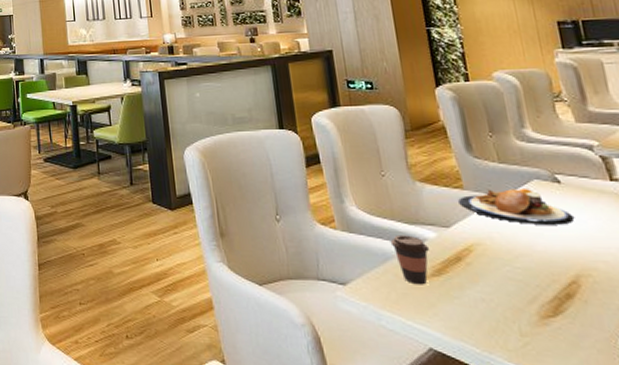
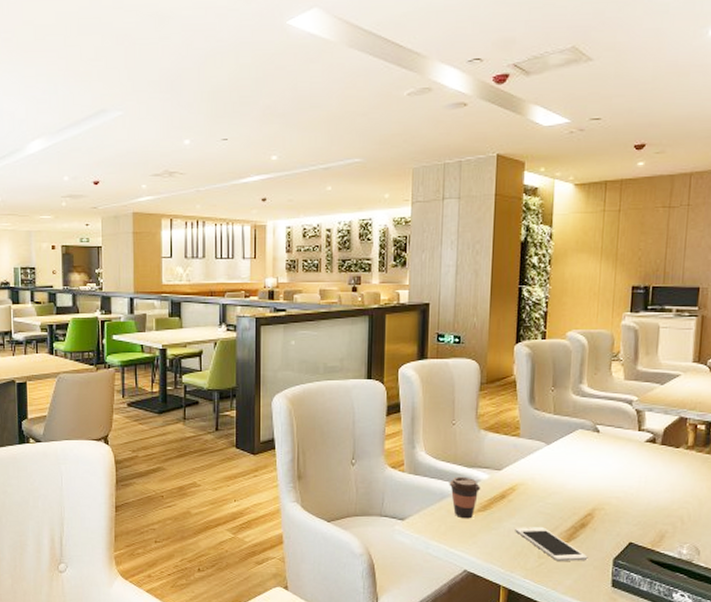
plate: present [457,188,575,225] -> none [512,436,603,468]
cell phone: none [482,296,587,342] -> present [515,527,588,561]

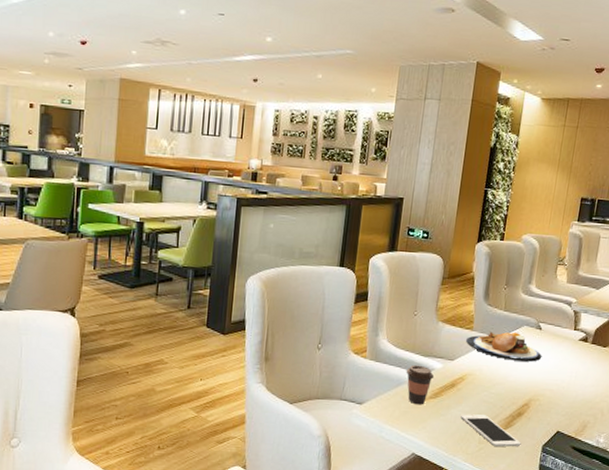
plate: none [512,436,603,468] -> present [465,331,542,362]

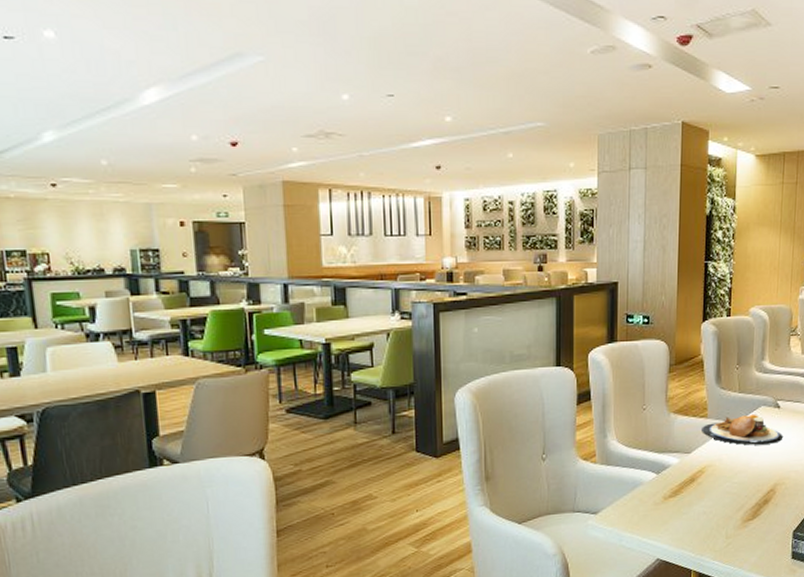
coffee cup: present [406,364,434,405] -> none [640,463,671,507]
cell phone: present [460,414,521,447] -> none [704,507,771,539]

